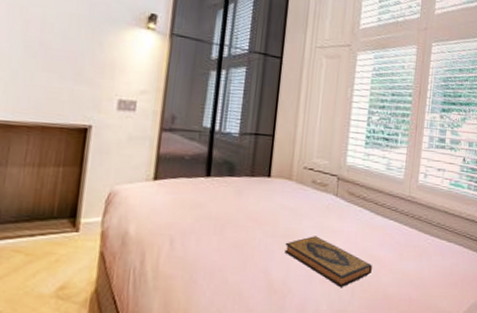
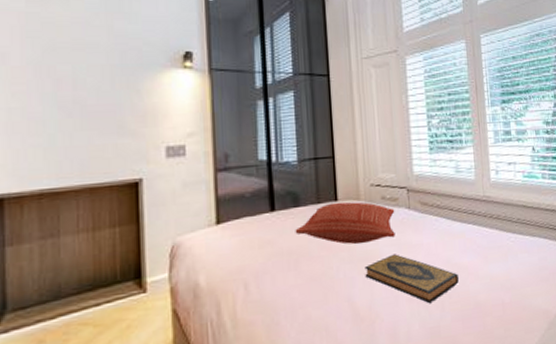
pillow: none [226,178,323,221] -> present [295,202,395,244]

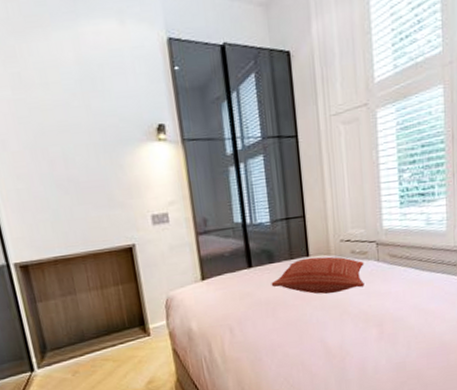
hardback book: present [365,254,459,304] -> none [335,301,425,344]

